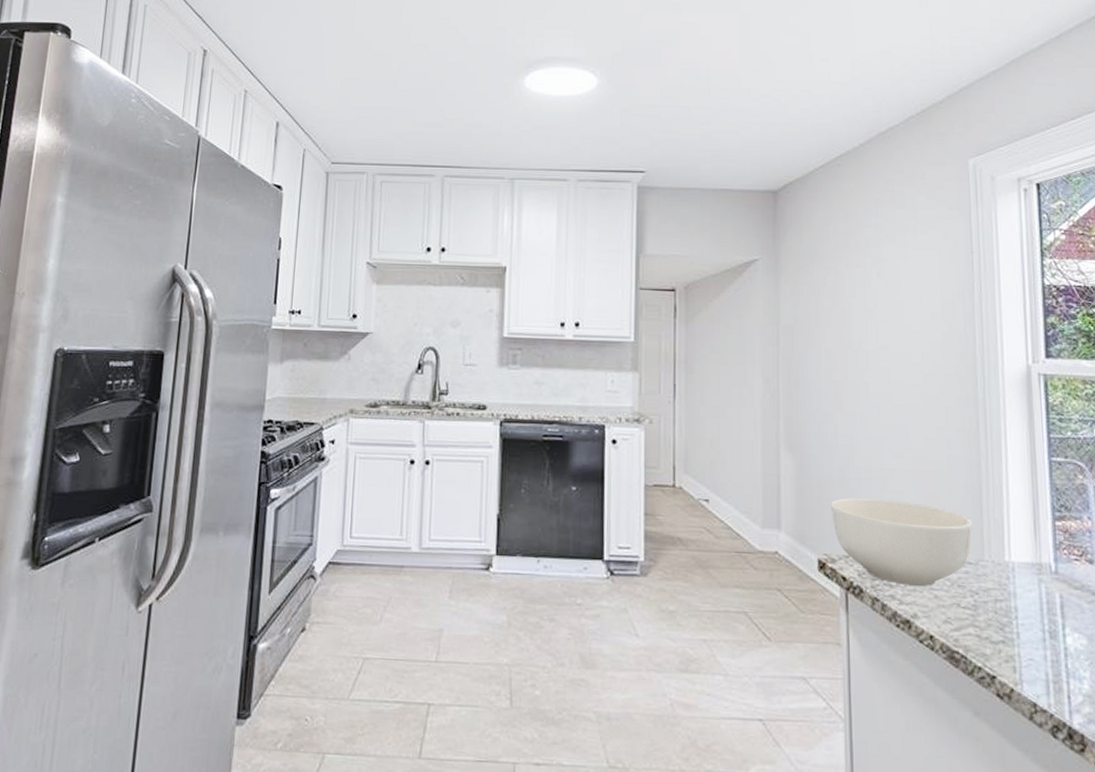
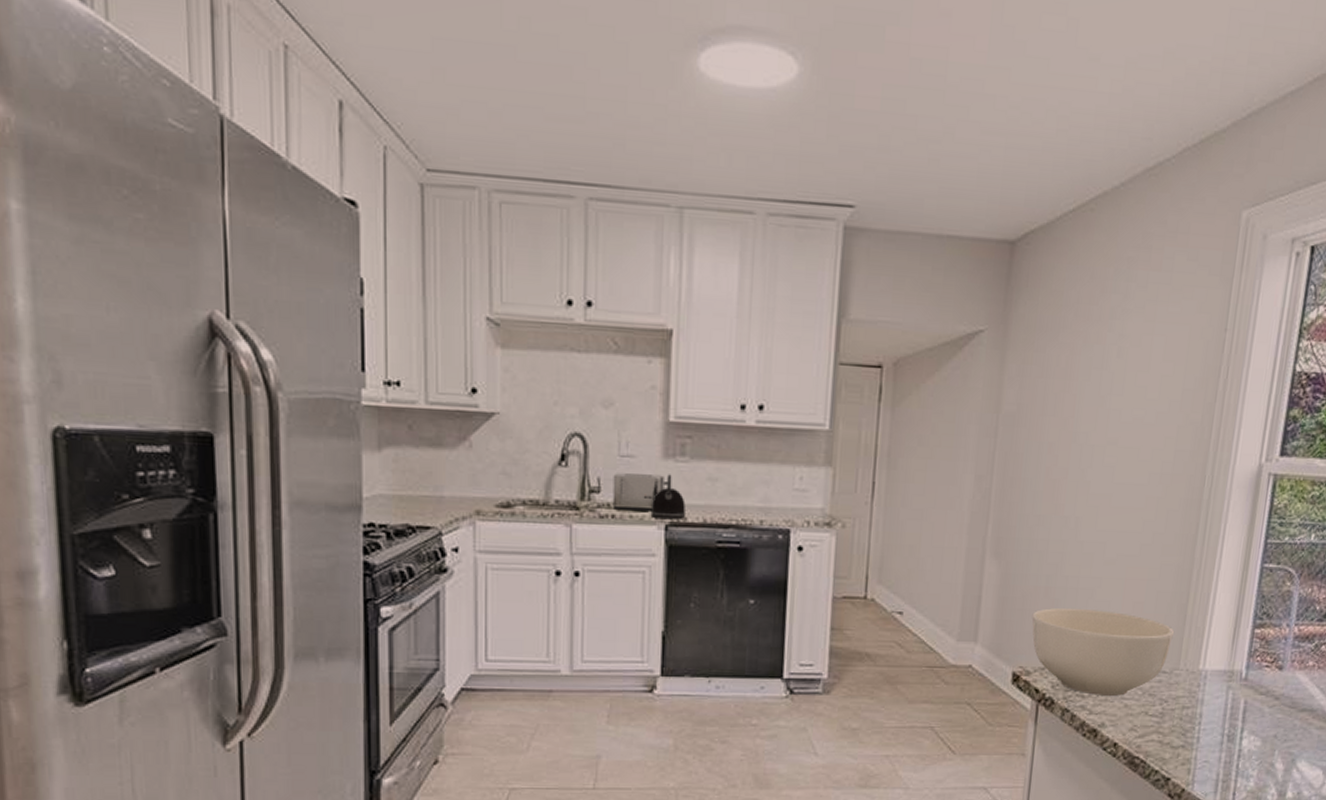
toaster: none [457,378,503,411] -> present [612,472,669,513]
kettle: none [488,379,518,417] -> present [650,474,687,520]

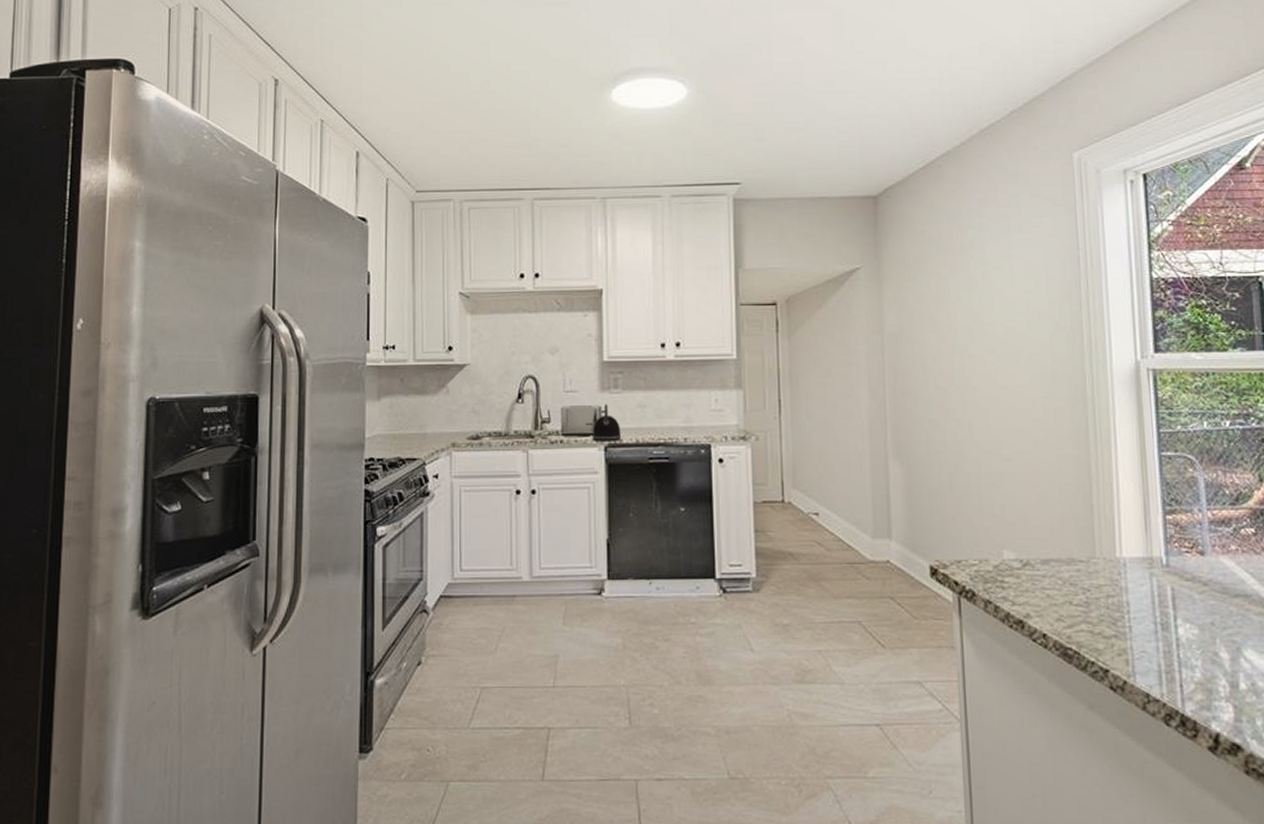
bowl: present [1031,607,1175,697] -> none [940,502,1084,587]

